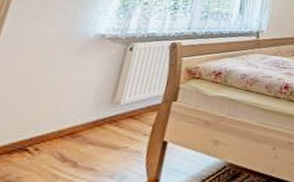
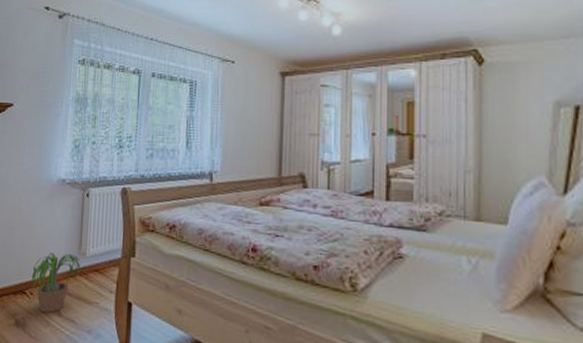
potted plant: none [31,103,113,167] -> present [27,252,83,313]

